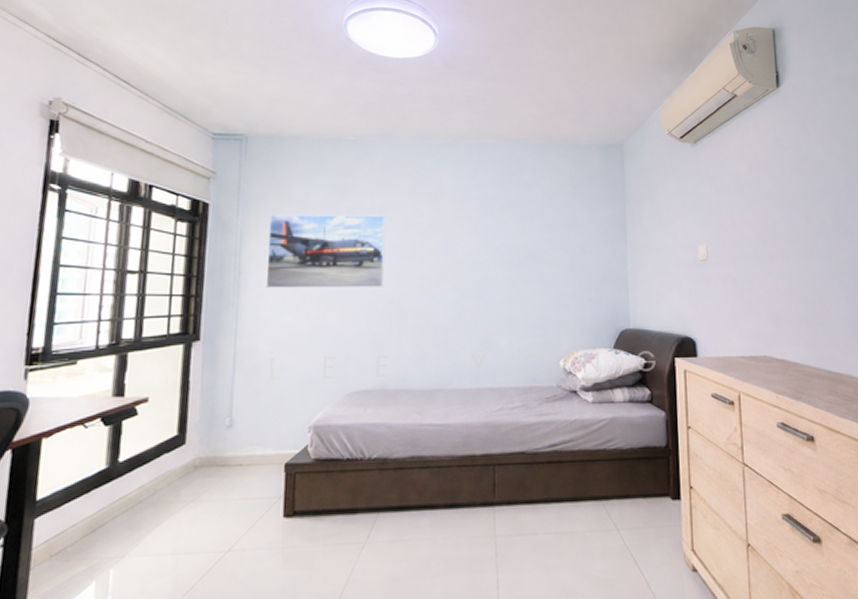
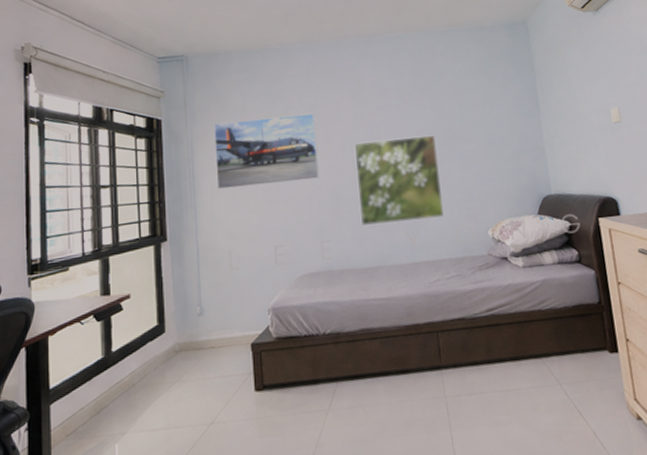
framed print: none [424,253,514,344] -> present [354,134,444,225]

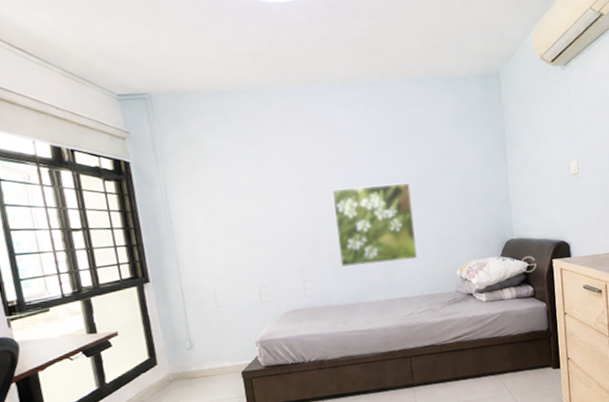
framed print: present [214,113,319,189] -> none [187,159,299,233]

